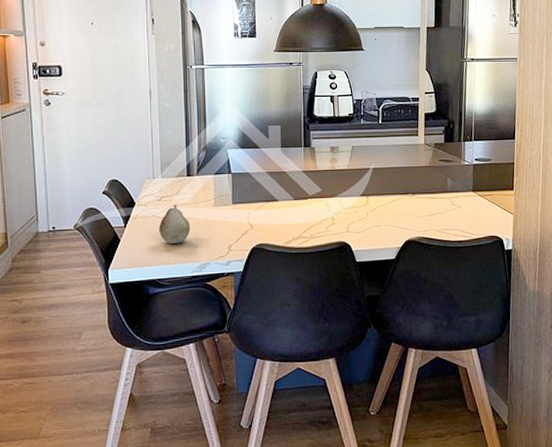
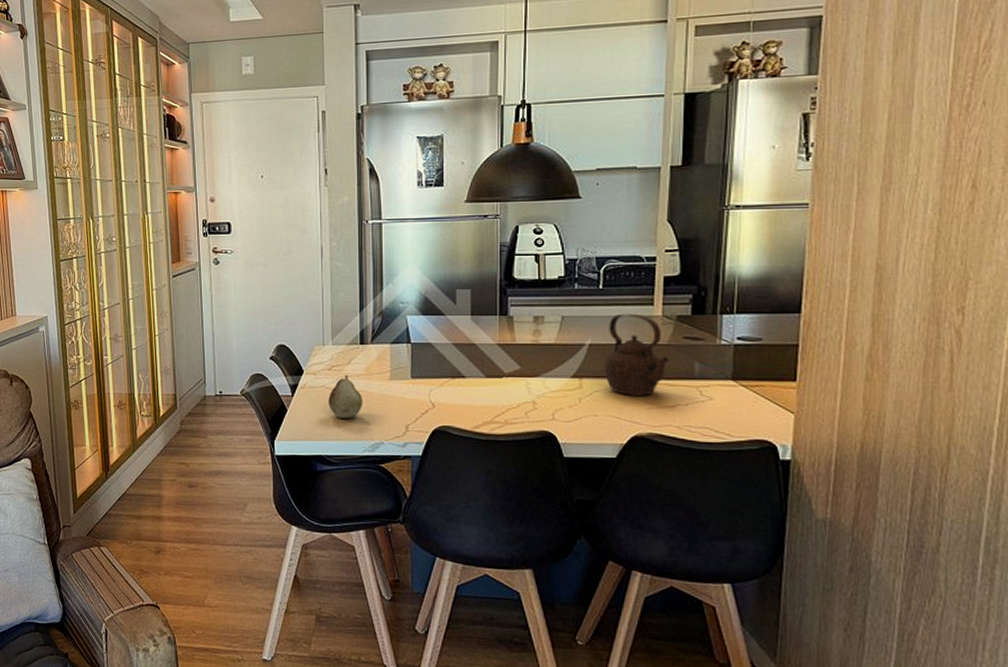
teapot: none [384,142,430,208] -> present [604,313,669,396]

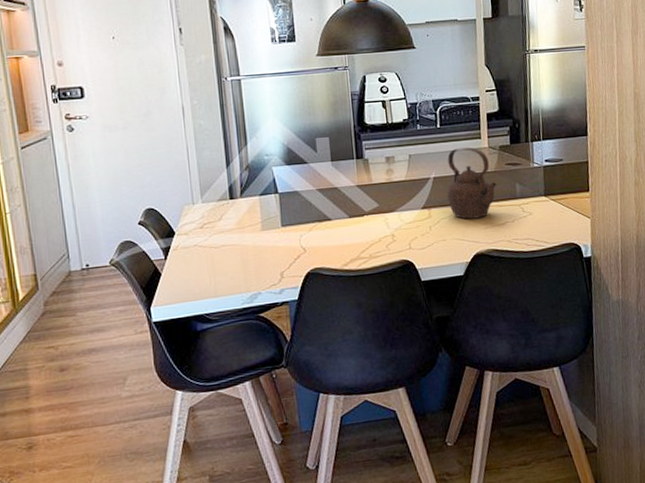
fruit: present [328,375,363,418] -> none [203,231,238,275]

